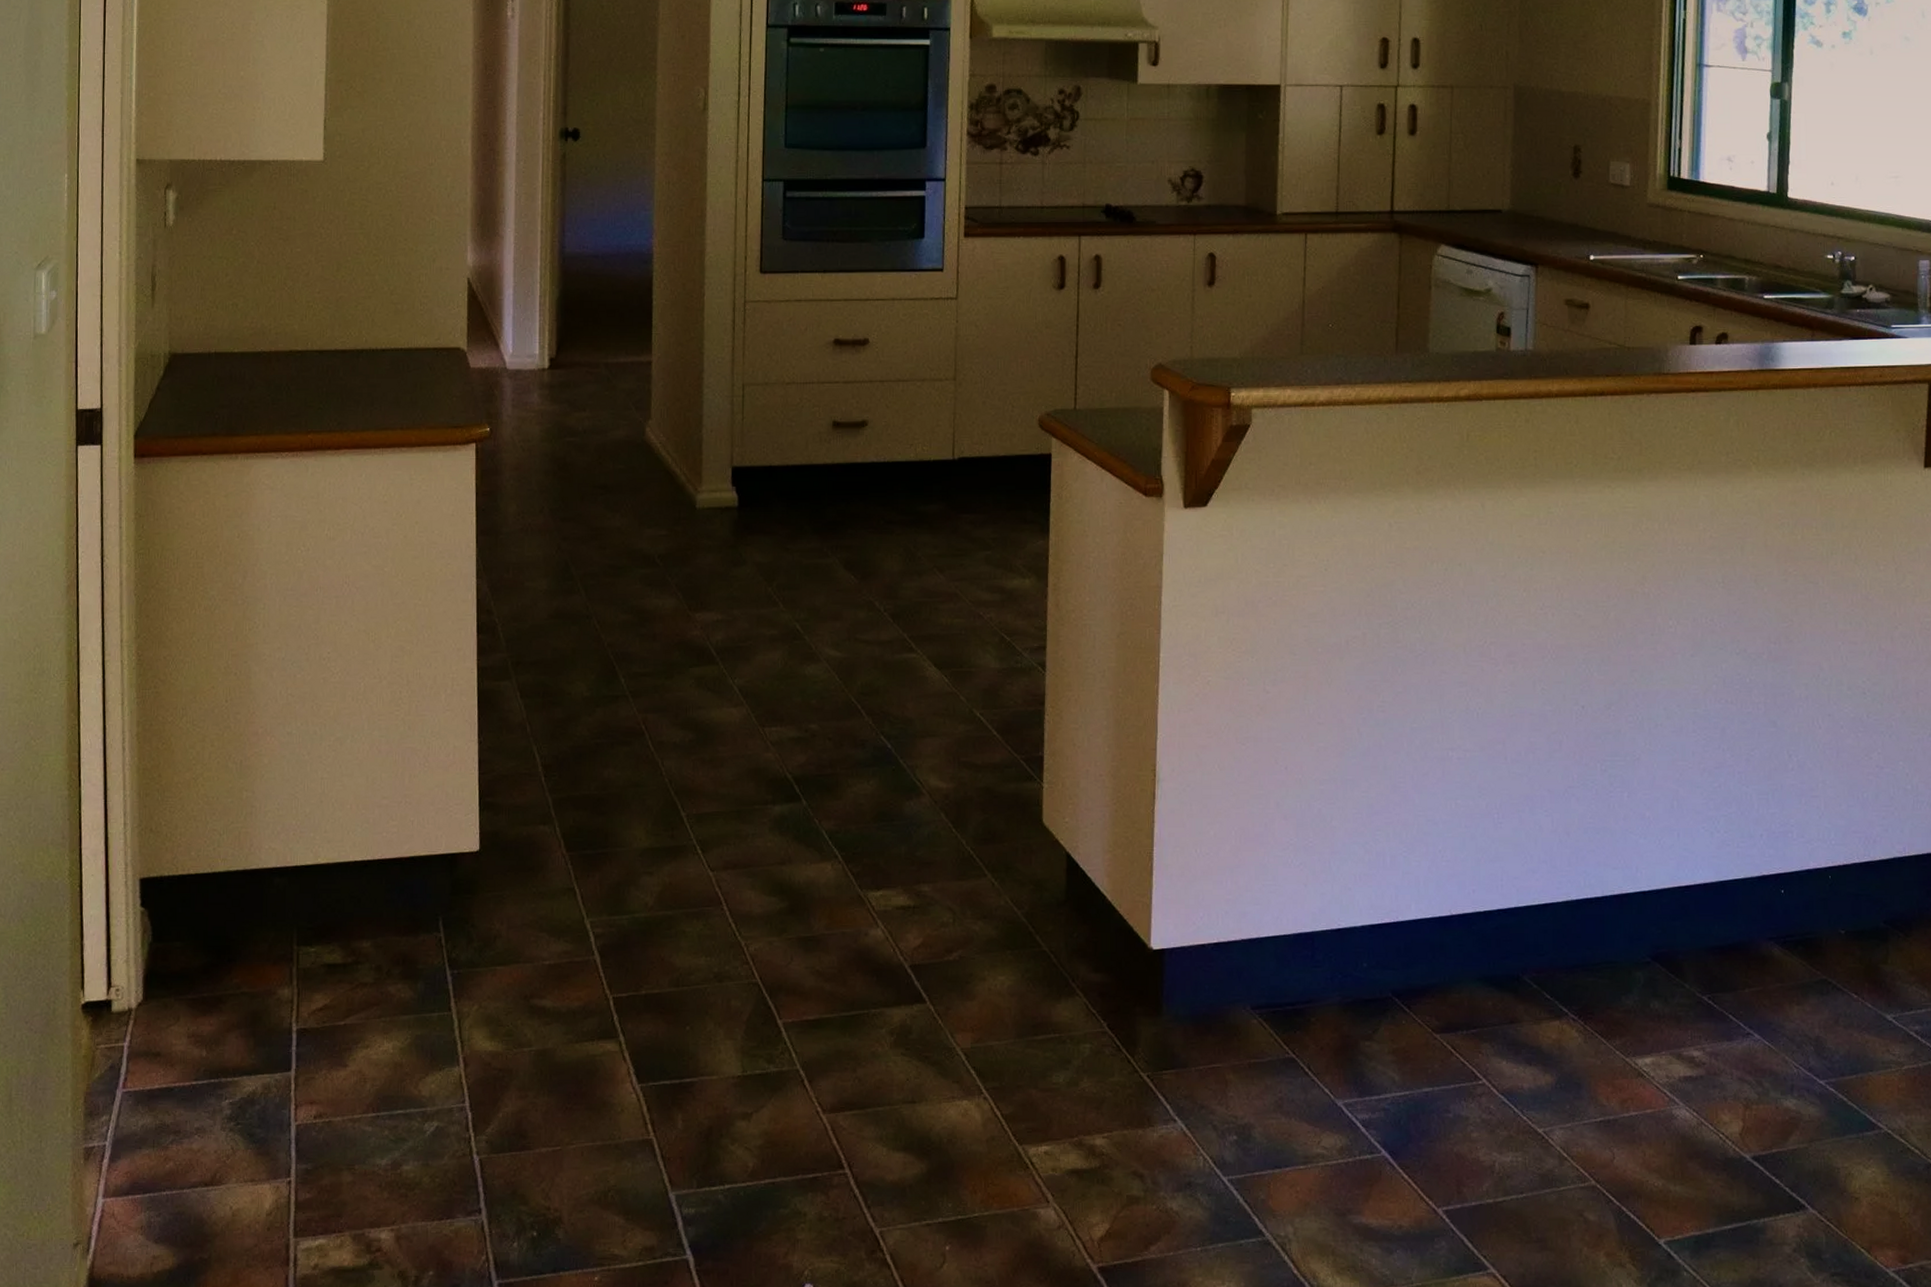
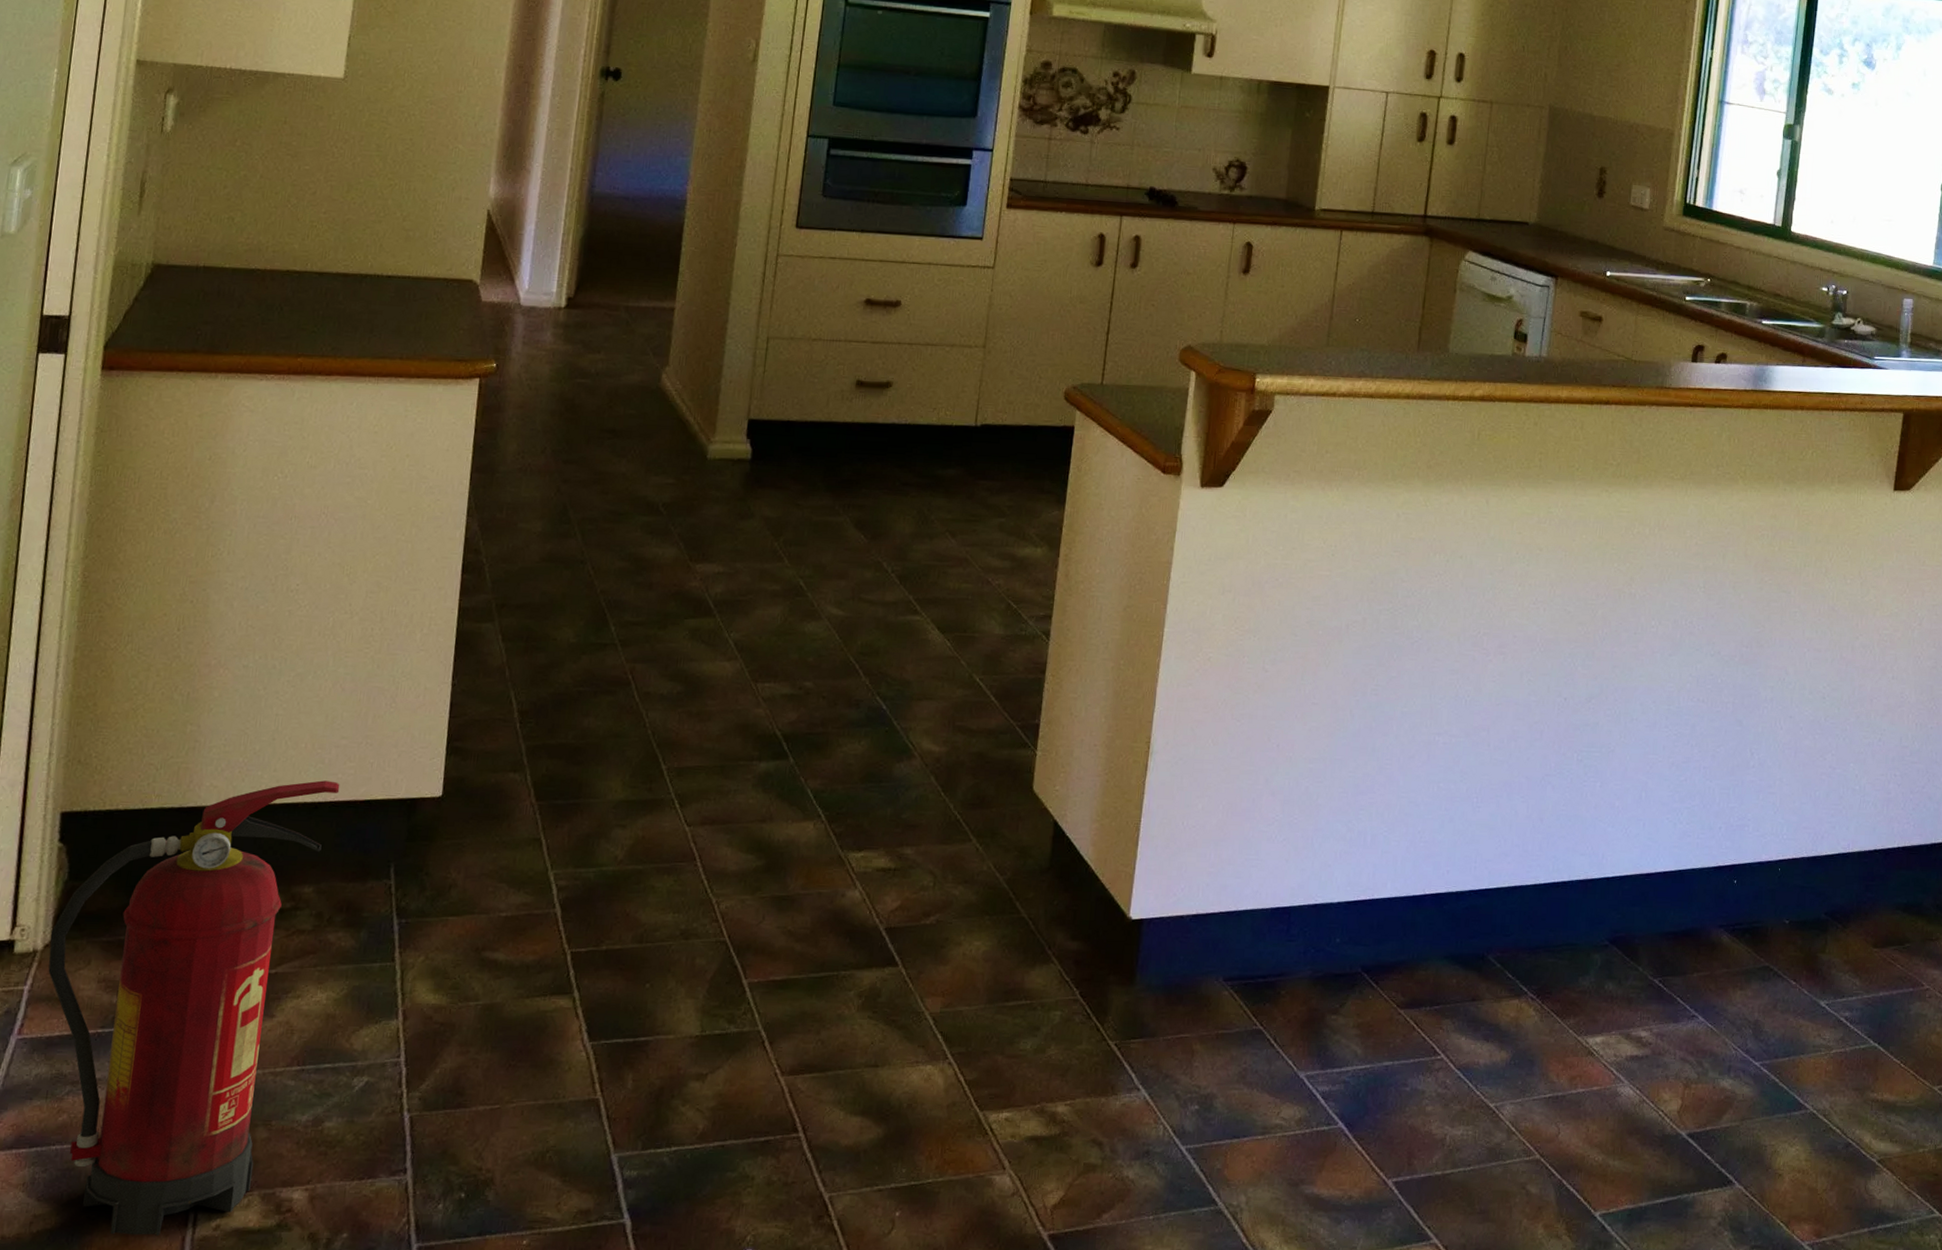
fire extinguisher: none [142,839,386,1275] -> present [48,780,340,1236]

